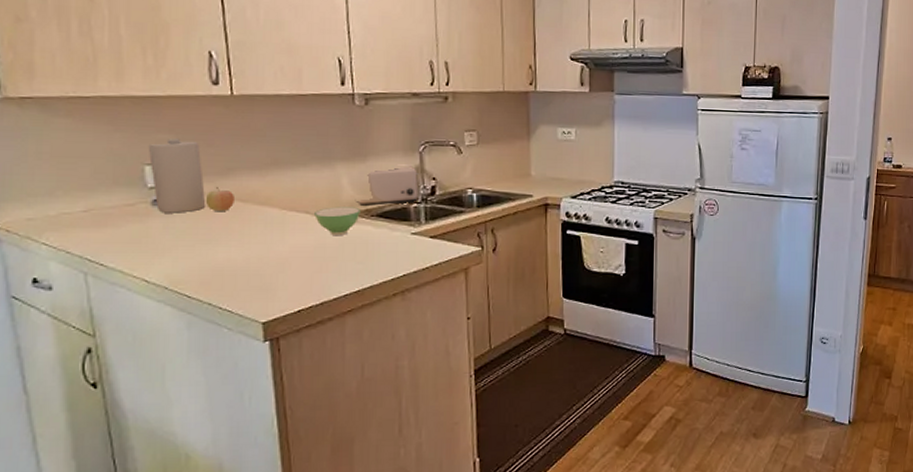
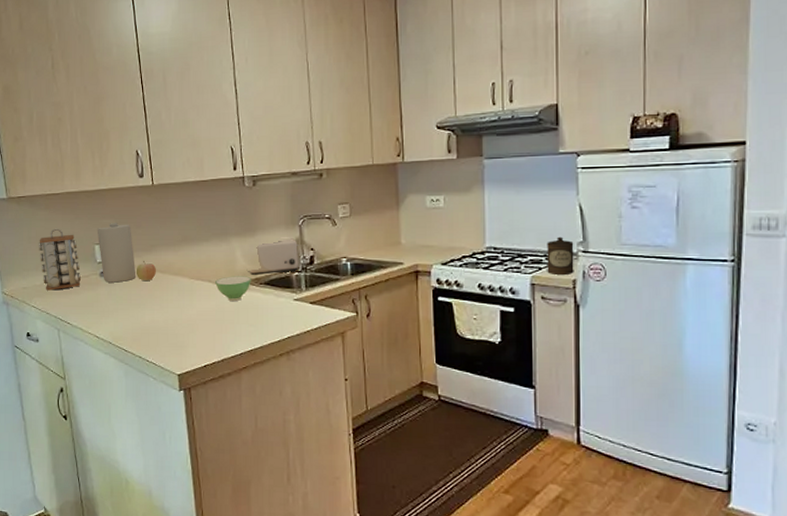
spice rack: none [55,142,124,223] -> present [39,228,82,290]
canister: none [669,173,693,209] -> present [547,236,574,274]

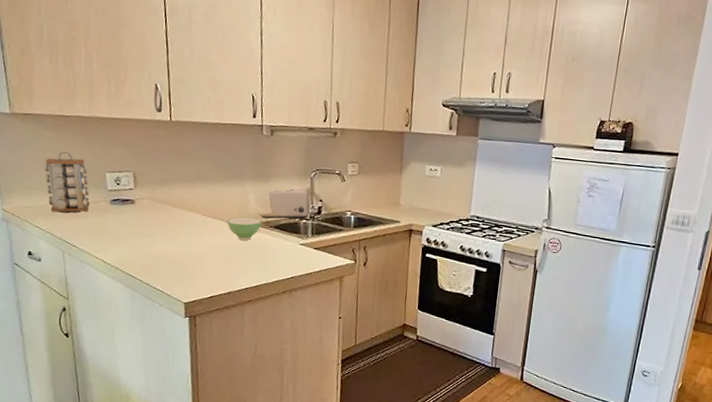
paper towel holder: present [97,223,137,283] -> none [109,153,149,212]
fruit: present [135,261,156,280] -> none [147,194,169,213]
canister: present [547,236,574,274] -> none [516,213,540,245]

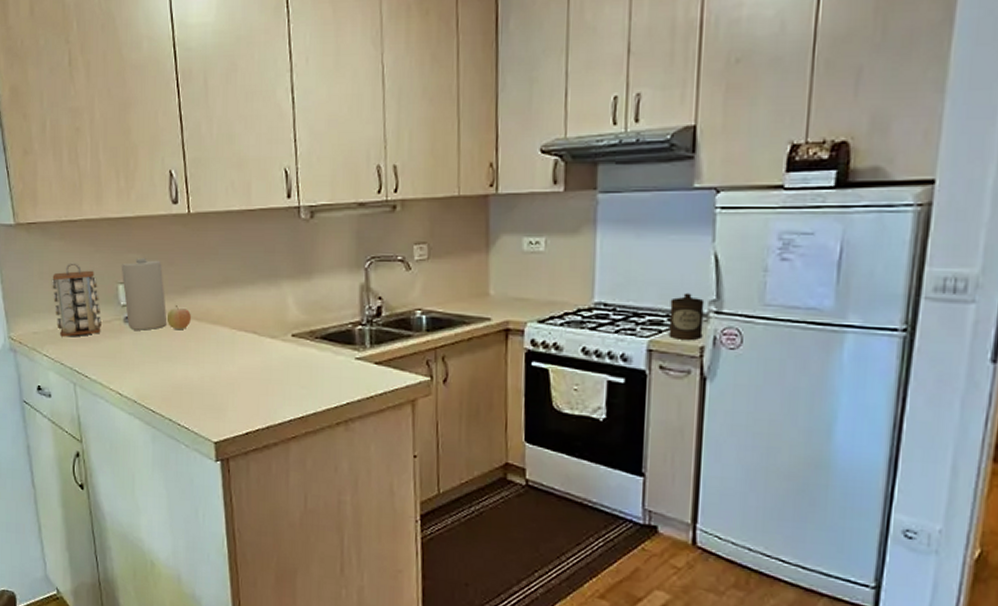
paper towel holder: none [109,153,149,212] -> present [121,258,168,330]
fruit: none [147,194,169,213] -> present [166,306,191,329]
bowl: present [226,217,262,241] -> none [260,327,305,358]
toaster: present [258,187,309,220] -> none [299,282,364,328]
canister: none [516,213,540,245] -> present [668,293,705,340]

